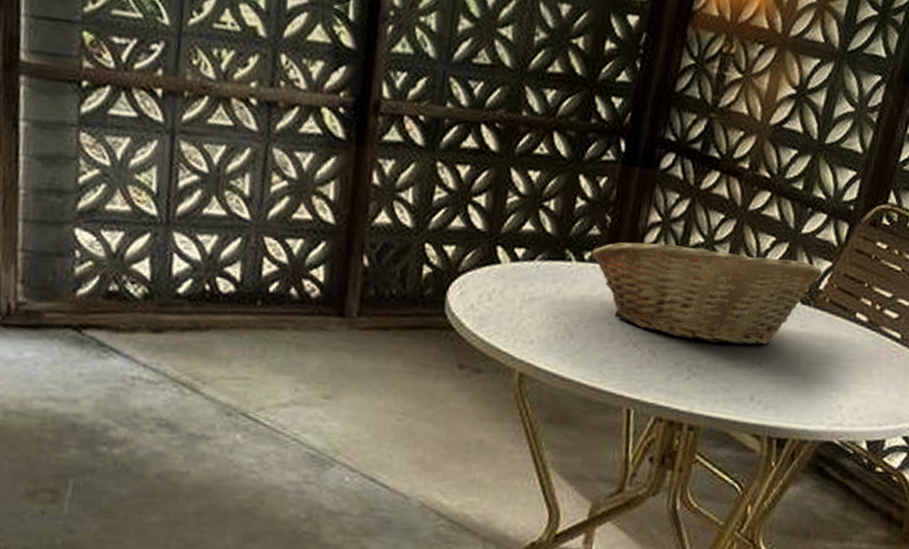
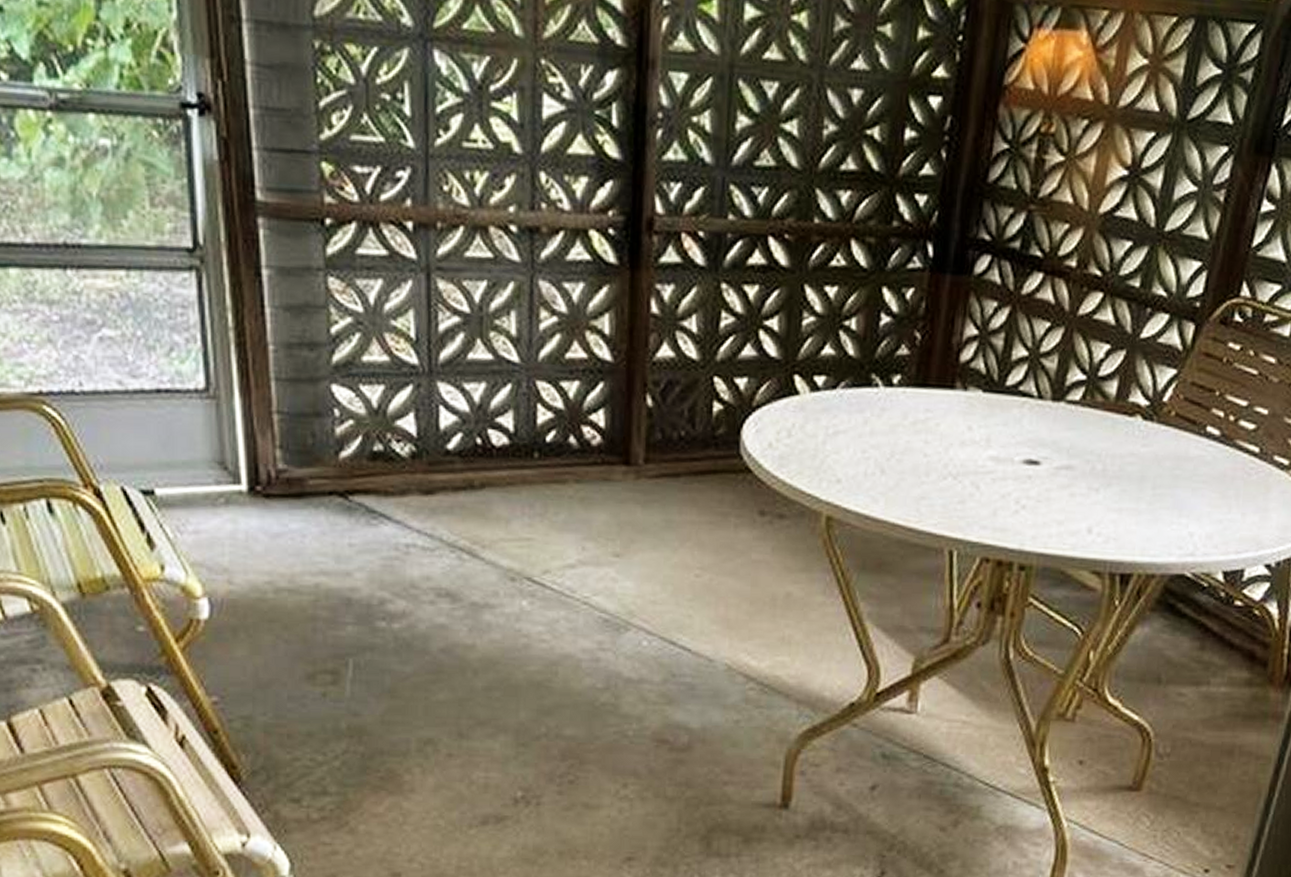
fruit basket: present [591,240,823,345] -> none [900,353,1167,472]

